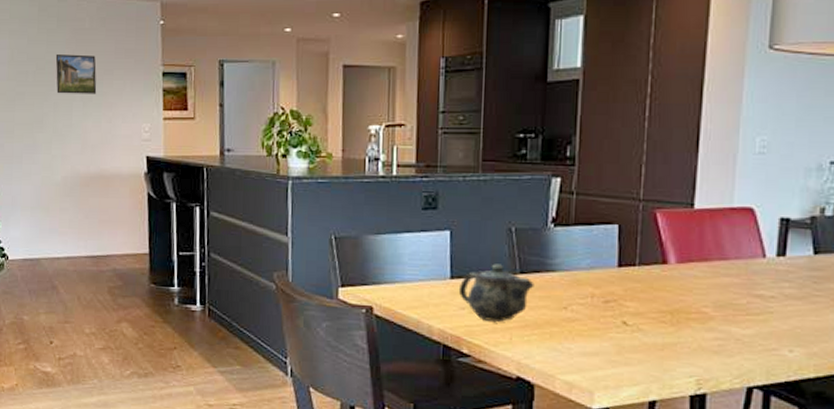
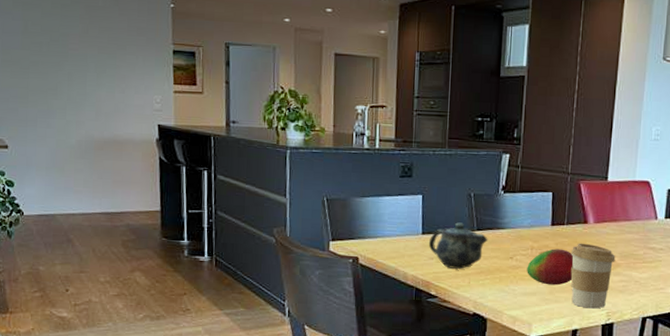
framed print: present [55,54,97,94] -> none [69,28,110,67]
fruit: none [586,296,649,344] -> present [527,248,574,286]
coffee cup: none [645,289,707,375] -> present [571,243,616,309]

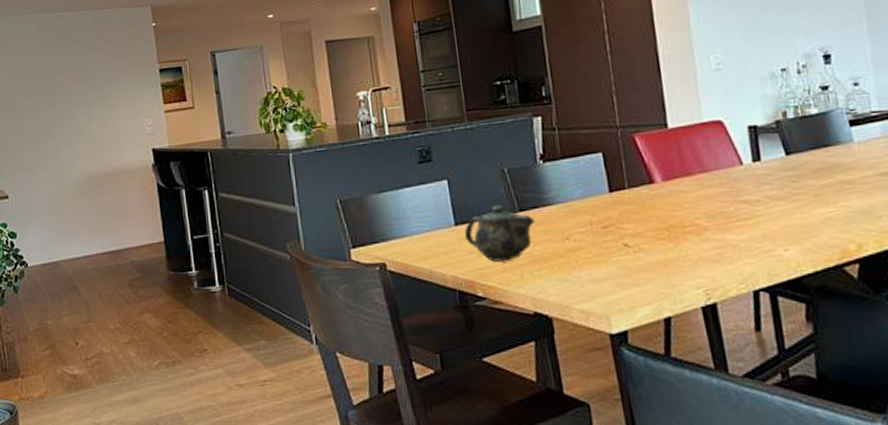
fruit: present [527,248,574,286] -> none [589,218,650,266]
coffee cup: present [571,243,616,309] -> none [640,207,701,289]

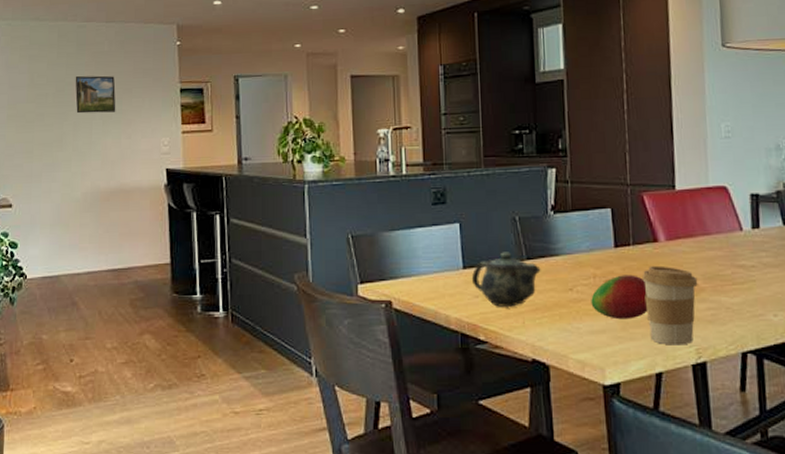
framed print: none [58,62,100,102] -> present [75,75,116,114]
fruit: none [589,218,650,266] -> present [591,275,648,320]
coffee cup: none [640,207,701,289] -> present [642,265,698,345]

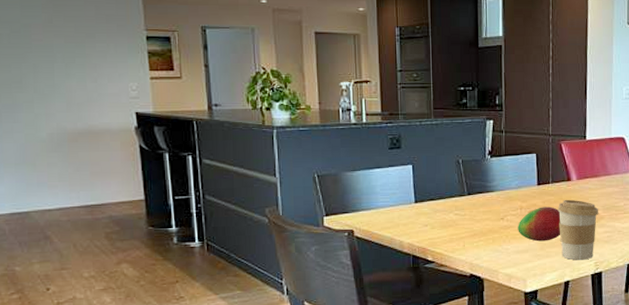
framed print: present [75,75,116,114] -> none [31,18,79,56]
teapot: present [471,252,541,307] -> none [421,189,479,234]

